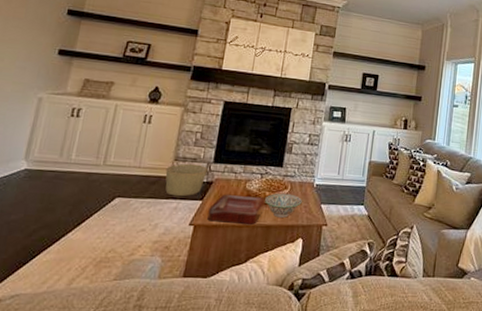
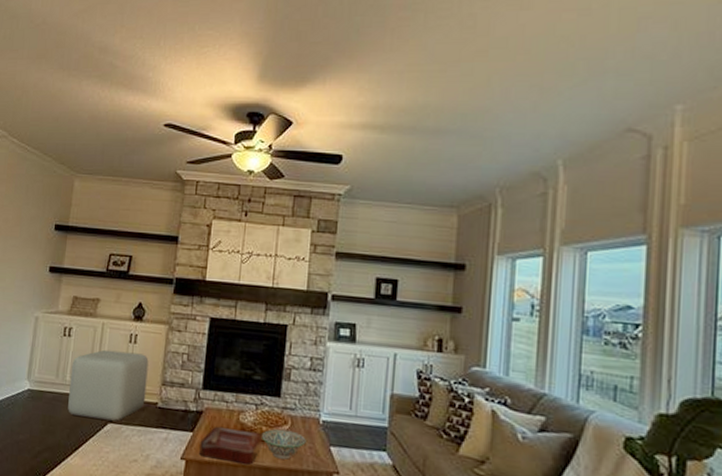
pouf: none [71,129,162,195] -> present [68,349,149,421]
basket: present [165,164,208,197] -> none [153,389,197,427]

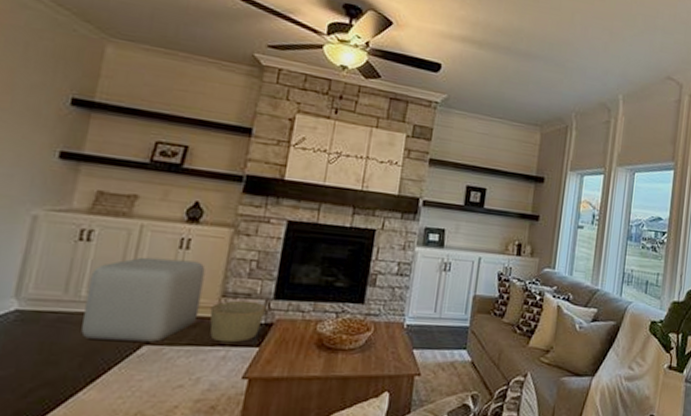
basket: none [153,389,197,427] -> present [209,301,266,343]
decorative tray: present [199,426,262,465] -> none [266,338,342,376]
decorative bowl: present [261,428,306,460] -> none [340,336,389,367]

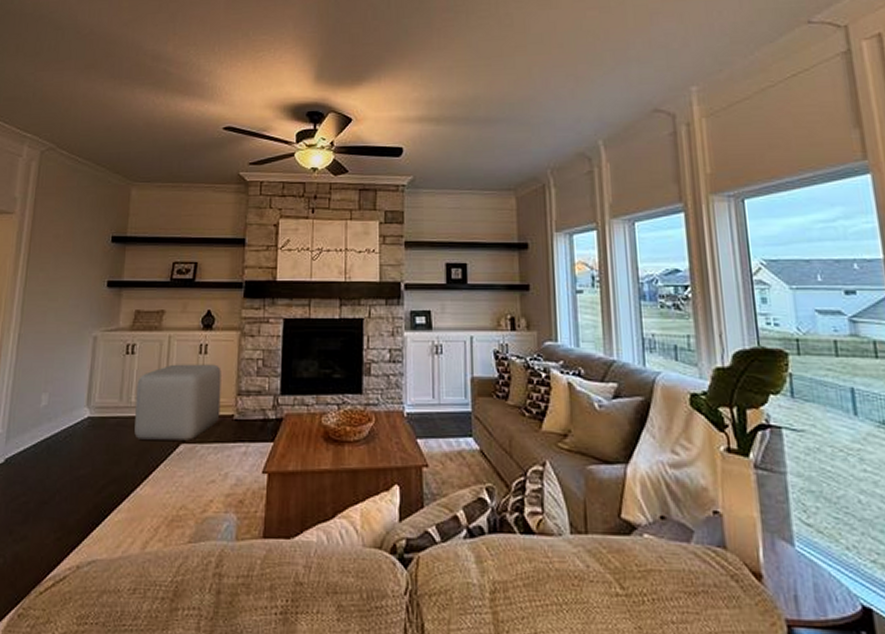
basket: present [209,301,266,343] -> none [229,399,275,439]

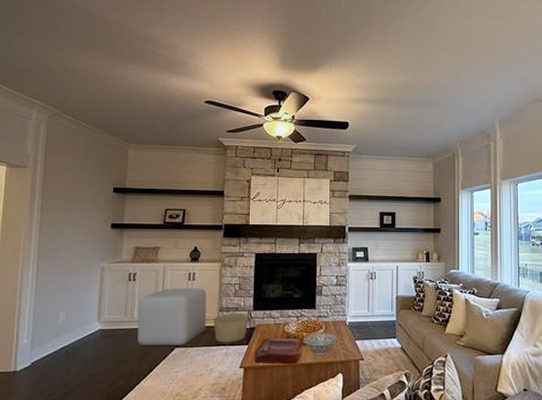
basket: none [229,399,275,439] -> present [213,314,249,343]
decorative tray: none [282,432,347,469] -> present [255,337,304,363]
decorative bowl: none [345,427,392,458] -> present [302,333,337,355]

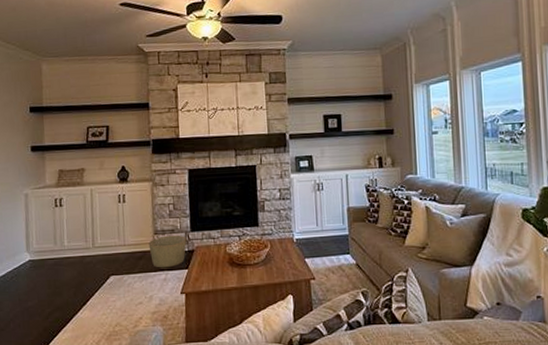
pouf: present [138,288,206,347] -> none [67,210,141,276]
decorative tray: present [255,337,304,363] -> none [195,258,249,288]
decorative bowl: present [302,333,337,355] -> none [246,252,285,277]

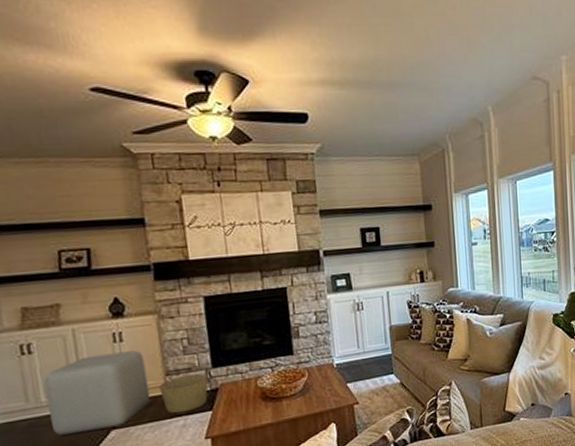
pouf: none [67,210,141,276] -> present [43,350,150,436]

